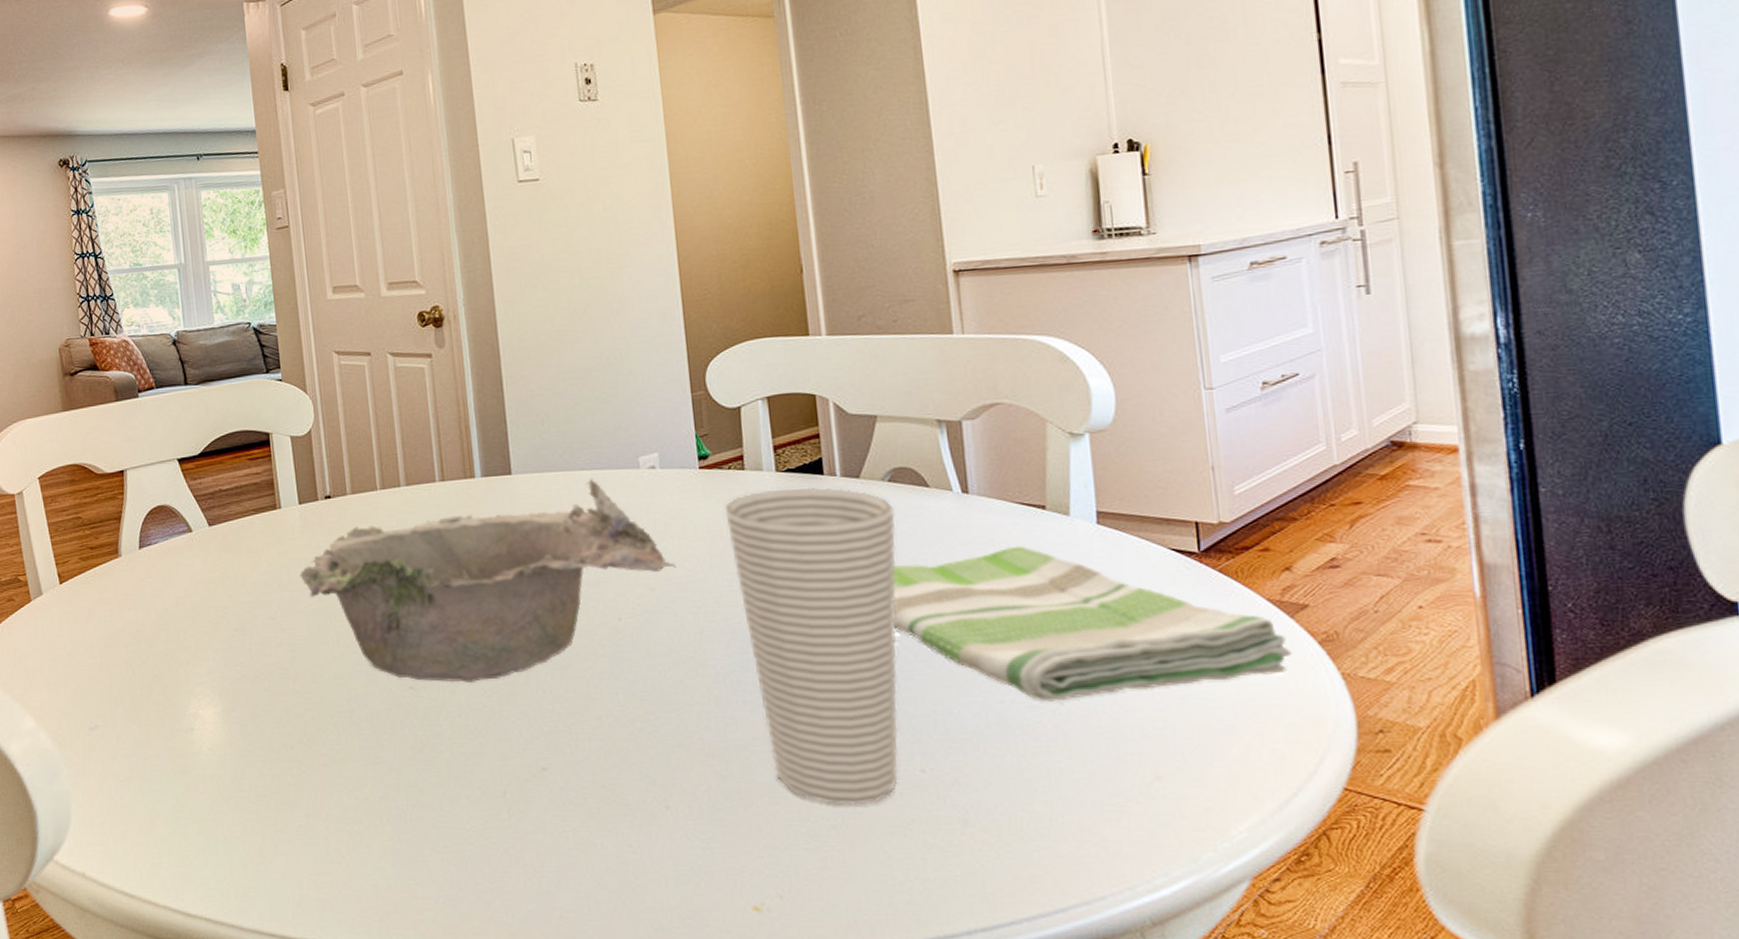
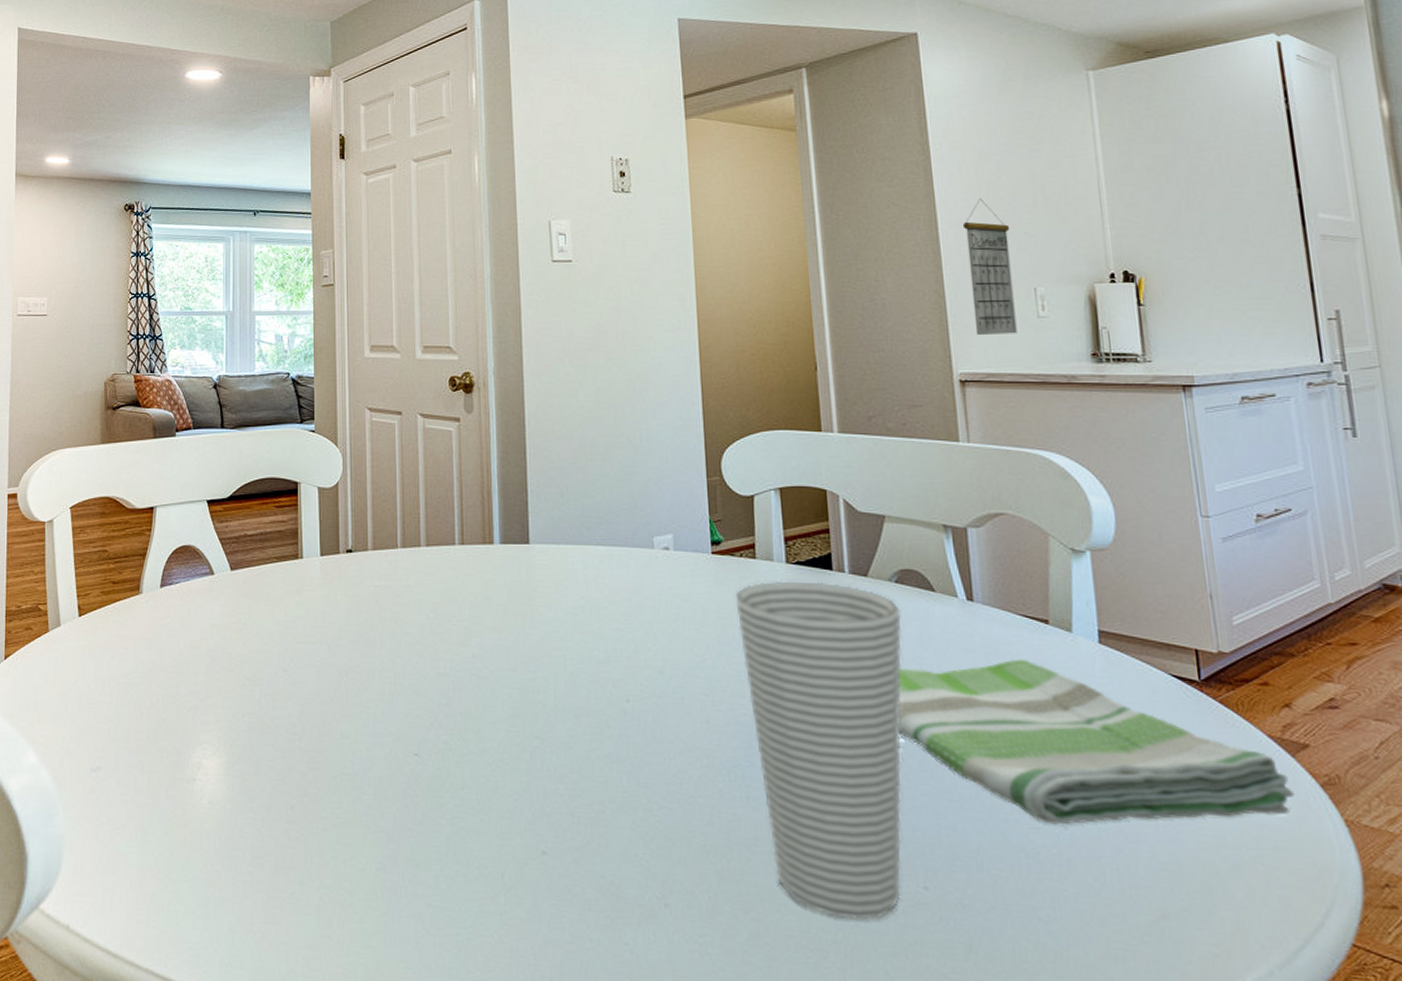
bowl: present [300,477,676,683] -> none [315,553,685,754]
calendar: none [955,73,1014,222] -> present [962,198,1017,336]

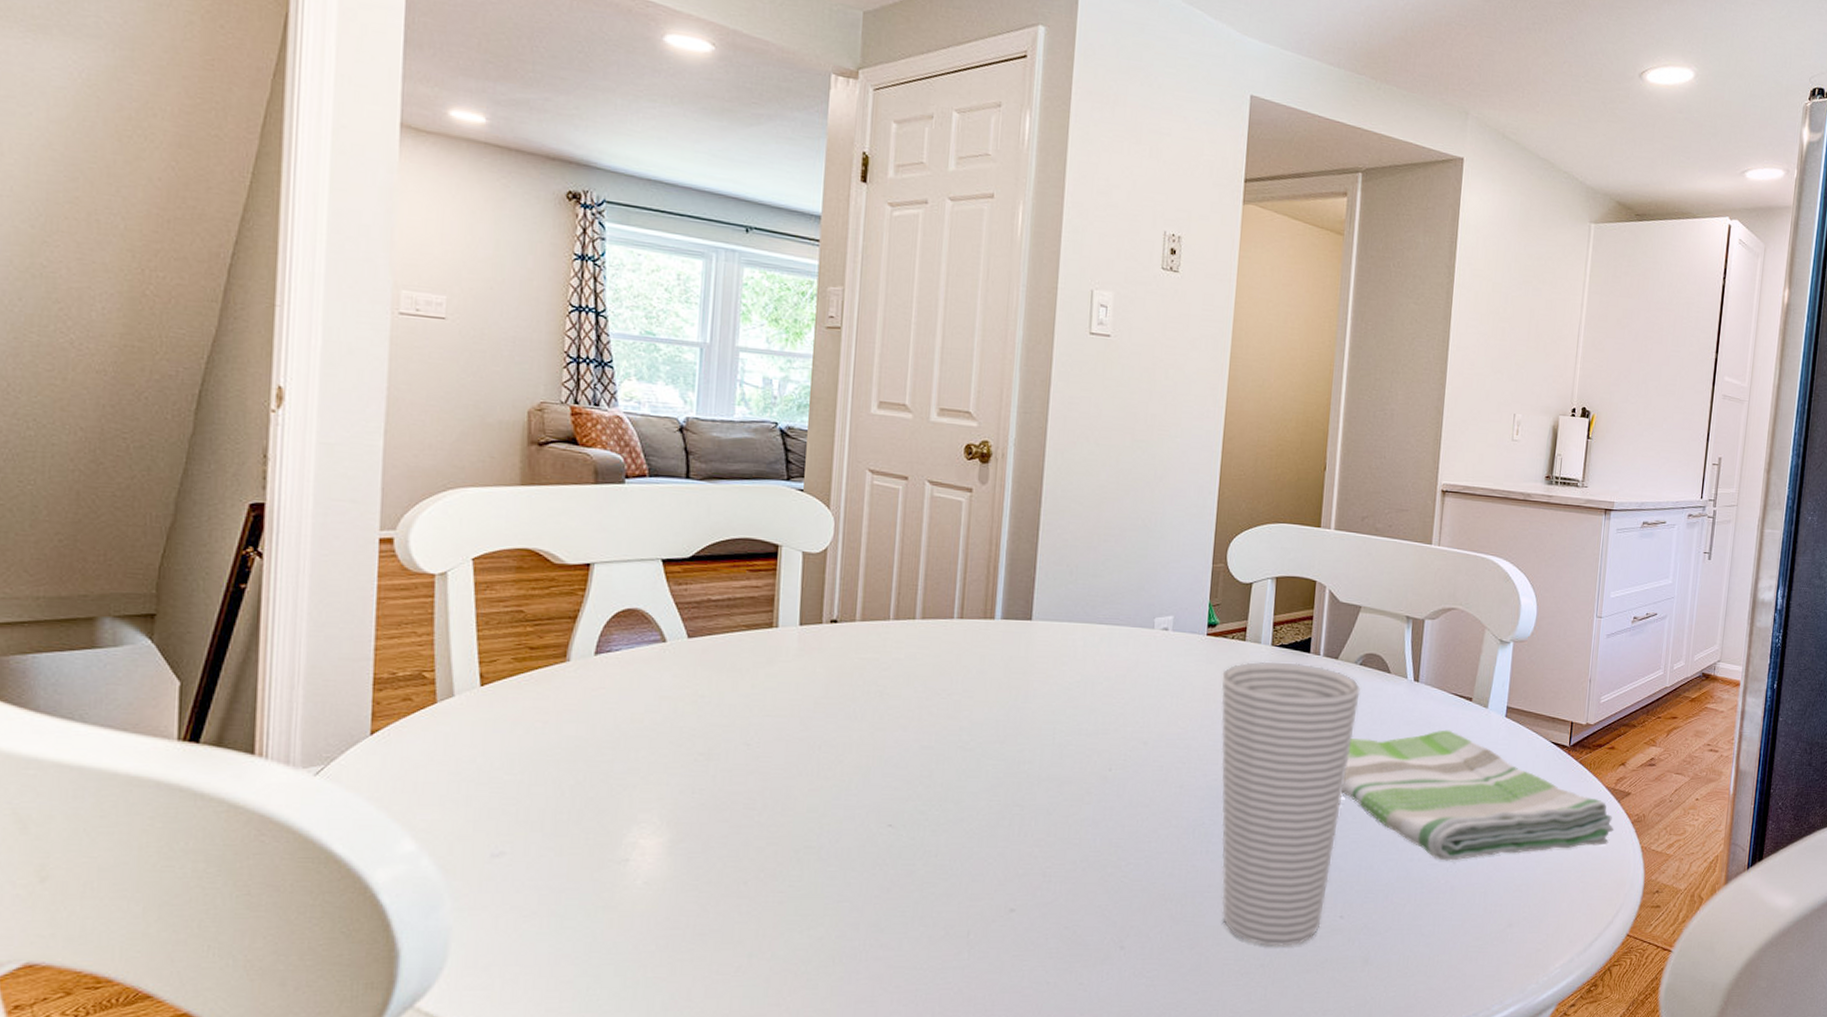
calendar: present [962,198,1017,336] -> none [1462,326,1506,453]

